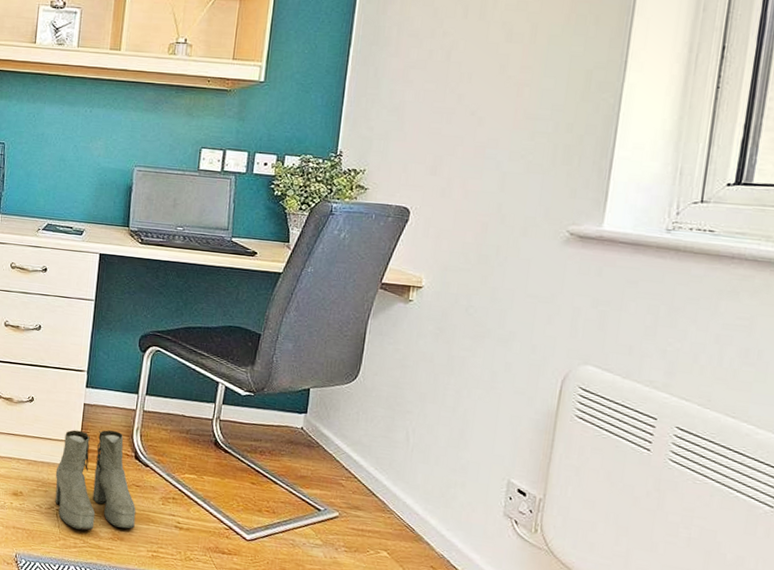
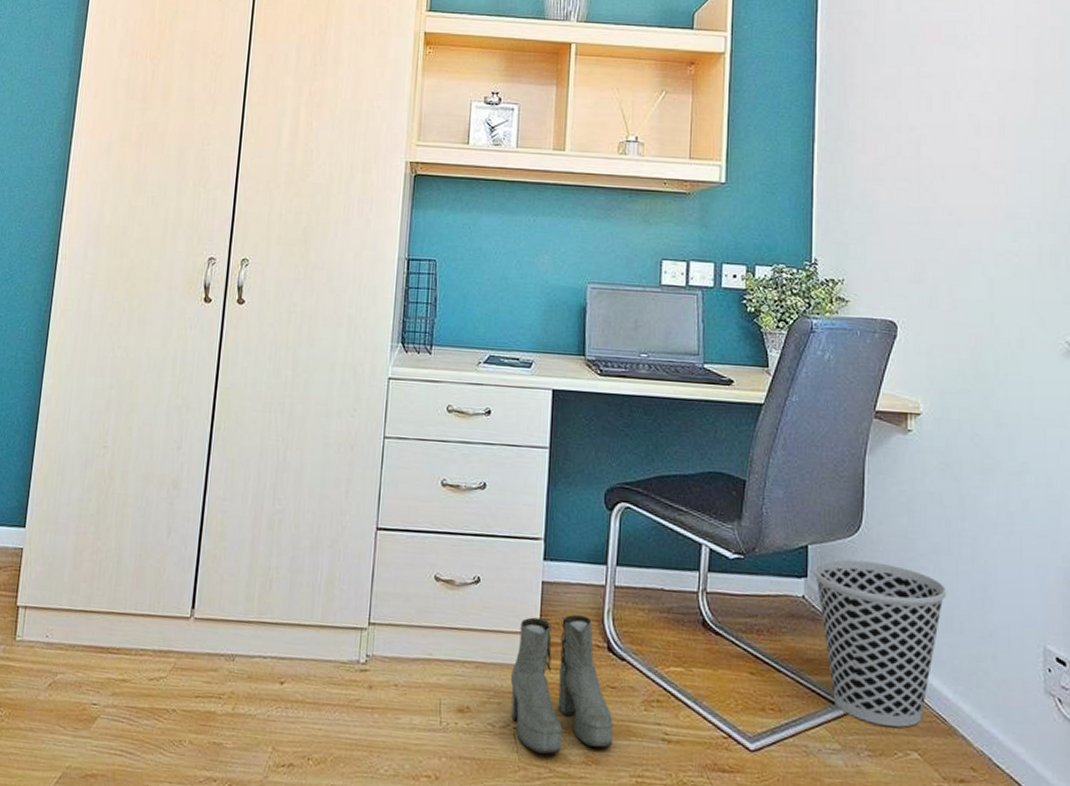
wastebasket: none [313,401,427,533] -> present [814,559,946,727]

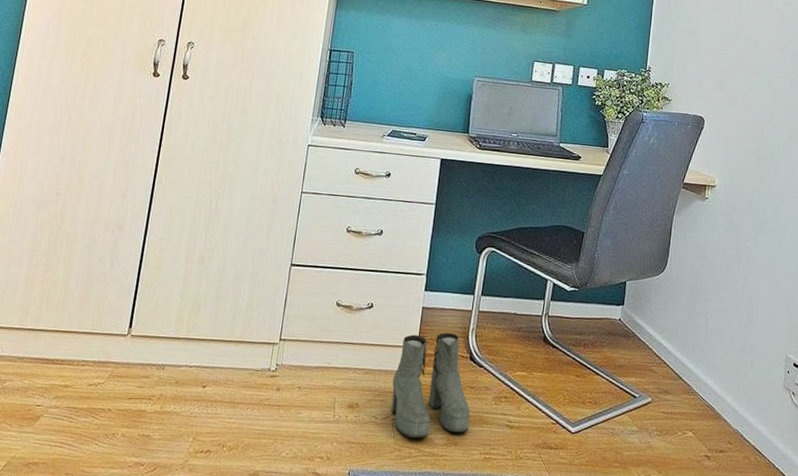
wastebasket: present [814,559,946,727] -> none [629,292,722,414]

